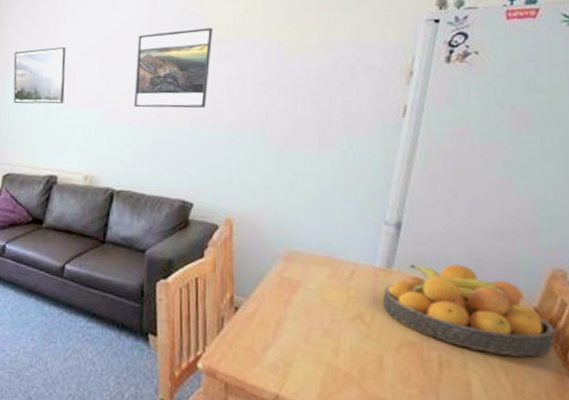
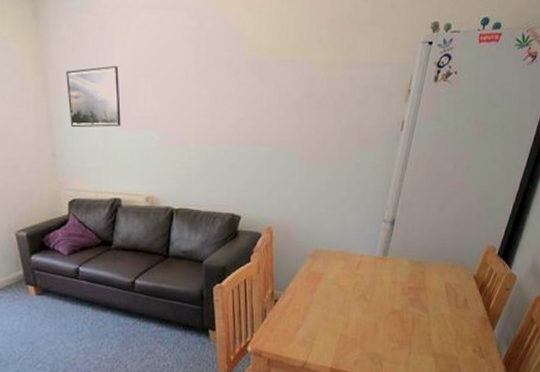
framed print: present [133,27,212,109] -> none [186,46,254,129]
fruit bowl: present [382,264,556,358] -> none [378,249,485,311]

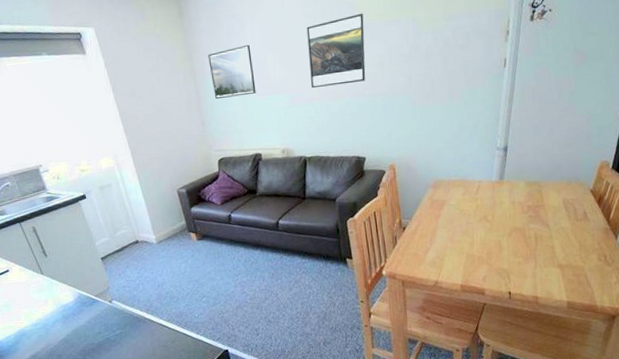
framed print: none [186,46,254,129] -> present [306,13,366,89]

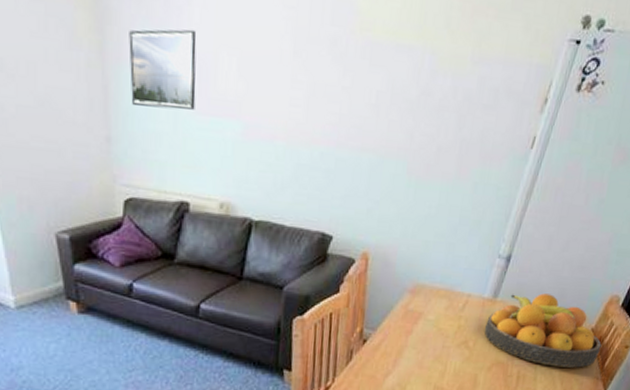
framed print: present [306,13,366,89] -> none [275,22,367,126]
fruit bowl: none [498,169,603,225] -> present [484,293,602,368]

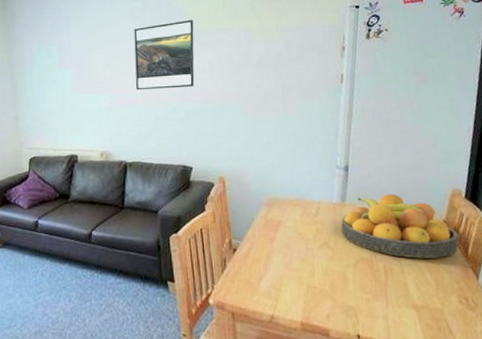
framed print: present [129,29,197,110] -> none [28,41,77,95]
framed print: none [275,22,367,126] -> present [134,19,195,91]

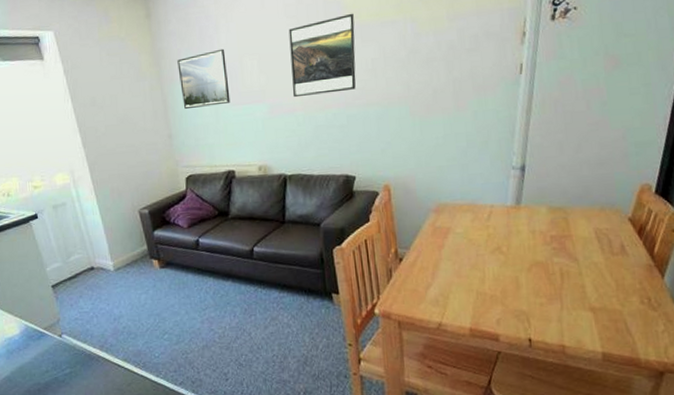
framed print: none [28,41,77,95] -> present [177,48,231,110]
fruit bowl: present [340,194,459,258] -> none [514,193,645,260]

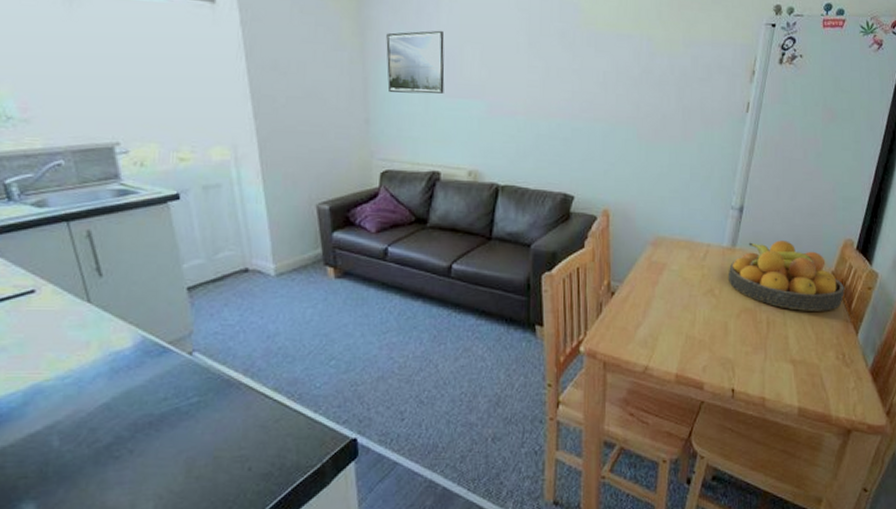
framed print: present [288,13,356,98] -> none [515,18,590,101]
fruit bowl: none [514,193,645,260] -> present [728,240,844,311]

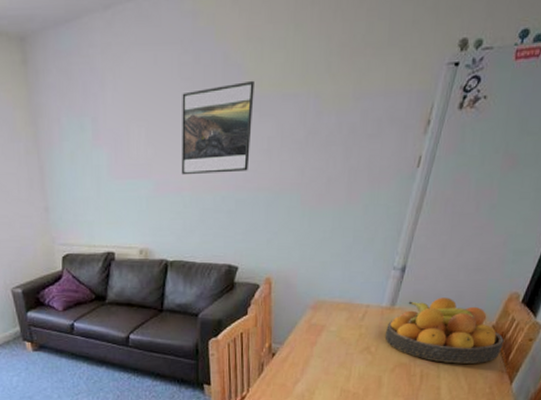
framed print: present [386,30,445,94] -> none [56,110,114,180]
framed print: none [515,18,590,101] -> present [181,80,254,175]

